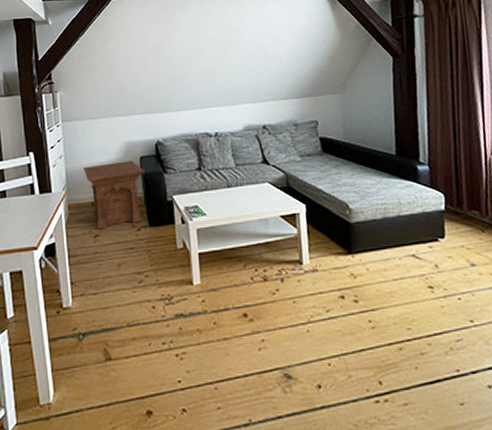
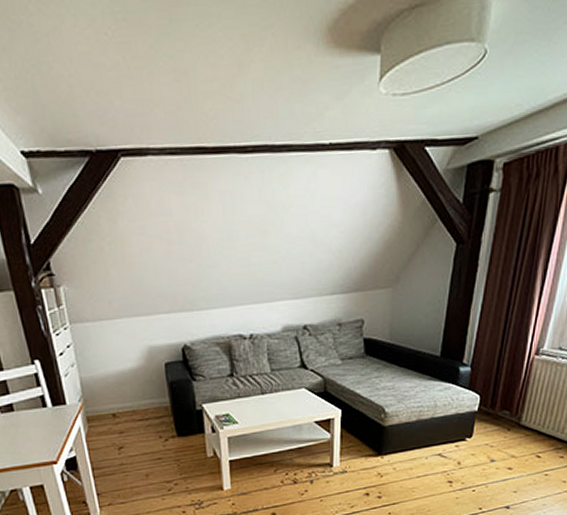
side table: present [84,160,144,230] -> none [101,367,170,442]

